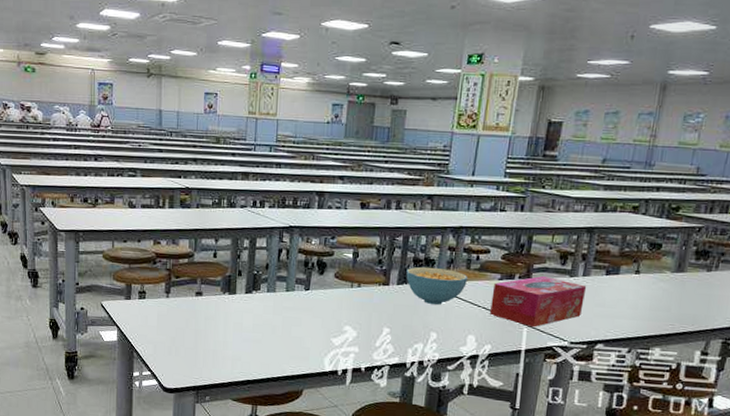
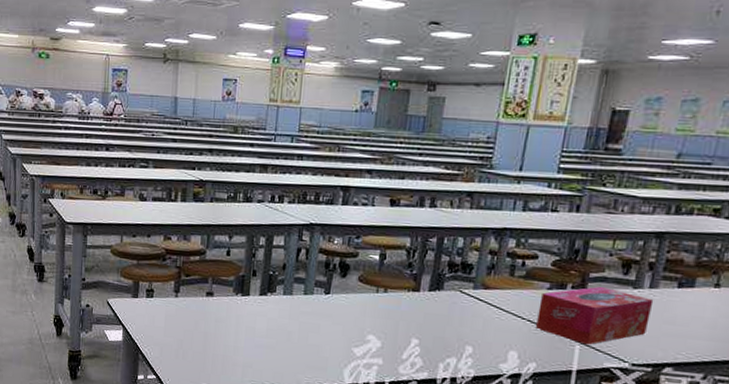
cereal bowl: present [406,266,468,305] -> none [439,272,512,316]

